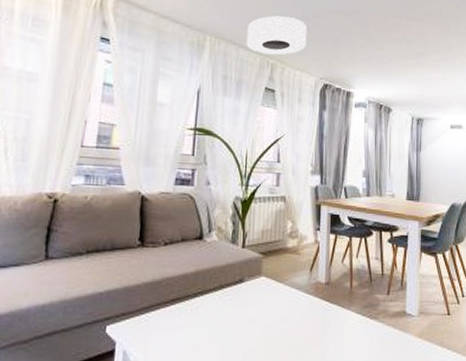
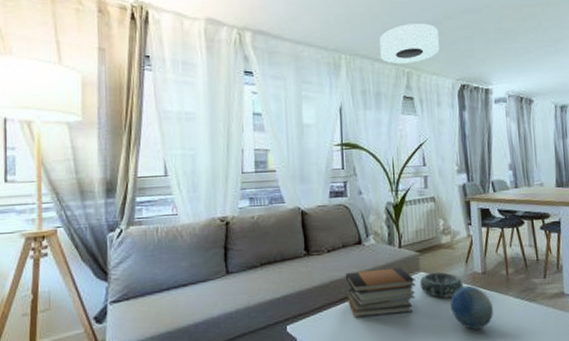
book stack: none [179,269,256,323] -> present [345,267,416,318]
decorative bowl: none [259,279,306,307] -> present [419,272,464,298]
decorative ball: none [290,296,333,345] -> present [451,285,493,329]

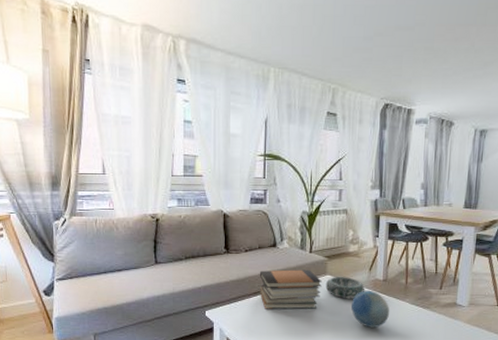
ceiling light: present [380,23,439,64] -> none [309,39,368,80]

